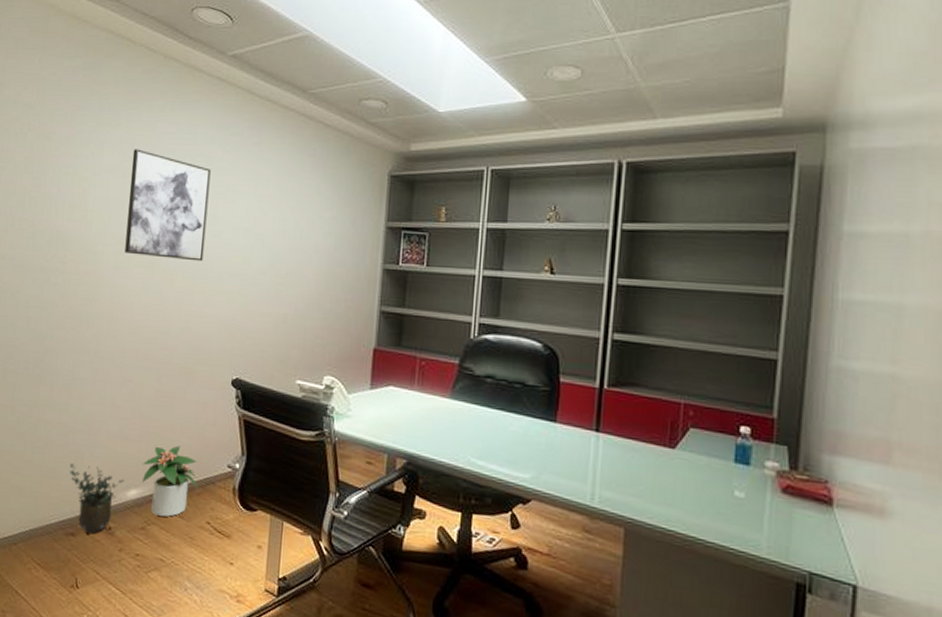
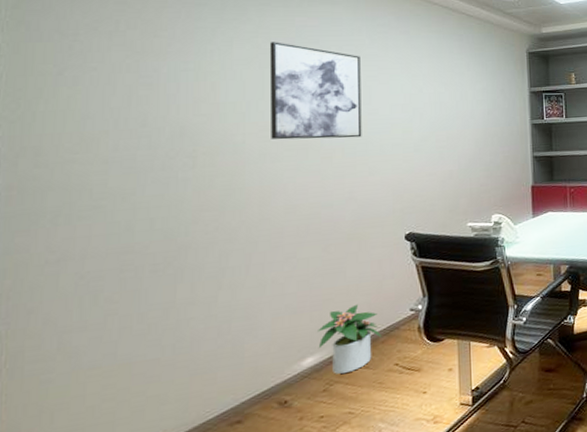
potted plant: present [69,463,124,533] -> none [226,347,297,415]

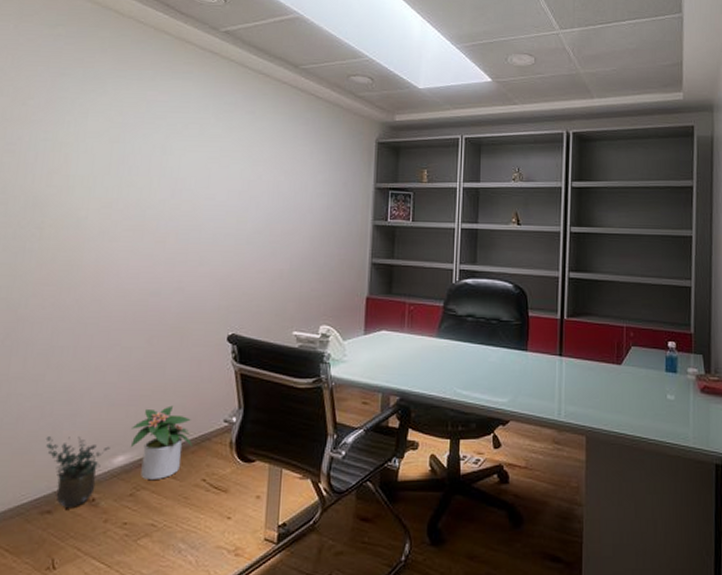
potted plant: none [226,347,297,415] -> present [45,437,110,507]
wall art: present [269,42,362,140] -> none [111,116,204,223]

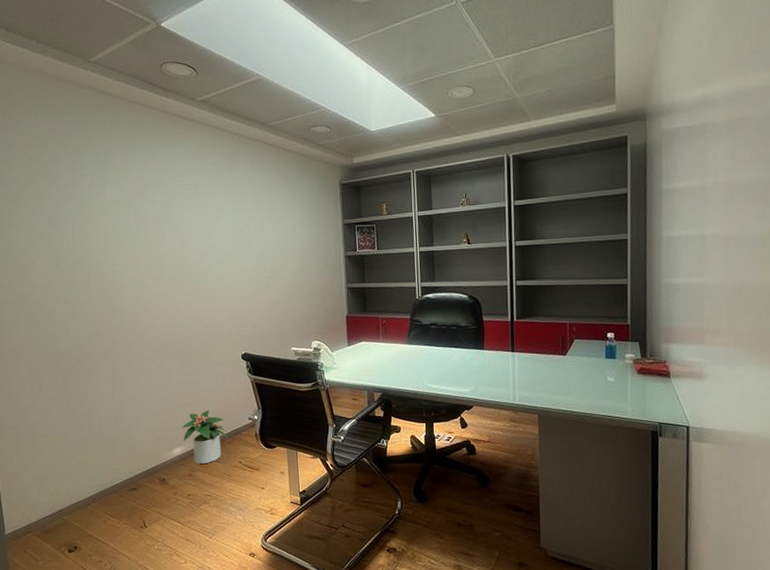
potted plant: present [45,437,110,507] -> none [122,436,169,486]

